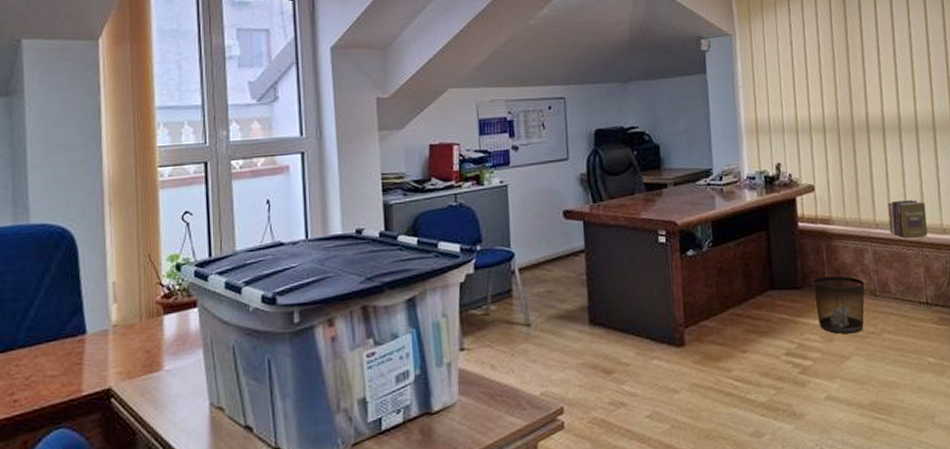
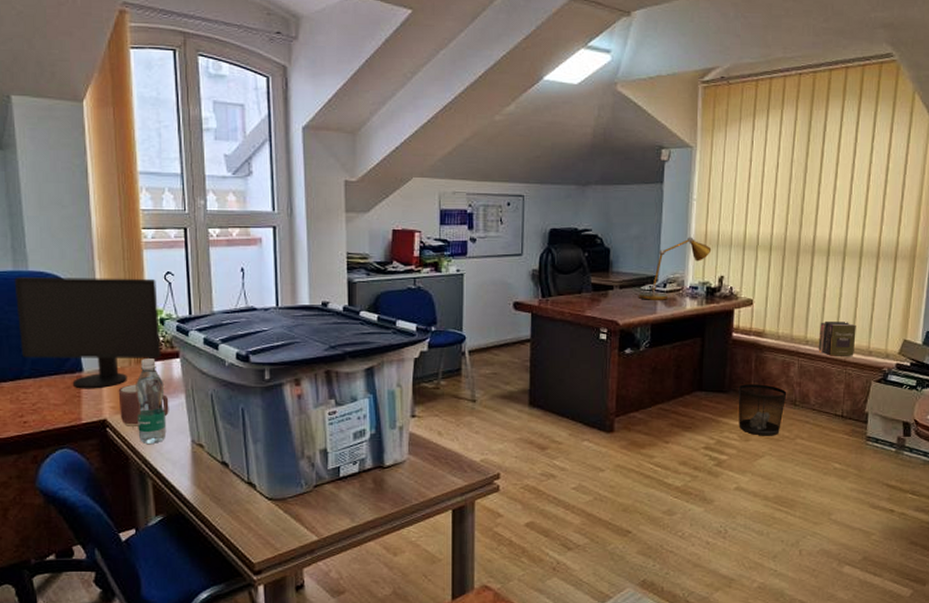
computer monitor: none [12,220,177,355] -> present [14,277,161,389]
mug: none [126,342,184,394] -> present [118,384,169,426]
bottle: none [146,311,181,413] -> present [136,359,167,444]
desk lamp: none [694,125,765,196] -> present [638,237,712,300]

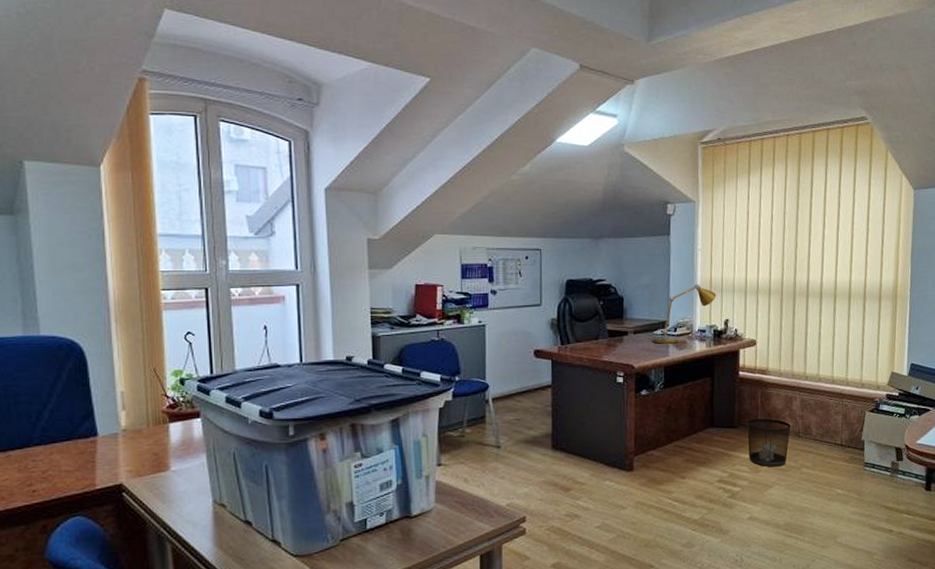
computer monitor: present [14,277,161,389] -> none [24,339,181,454]
mug: present [118,384,169,426] -> none [135,446,189,490]
bottle: present [136,359,167,444] -> none [154,419,187,507]
books: present [818,322,856,356] -> none [816,357,850,390]

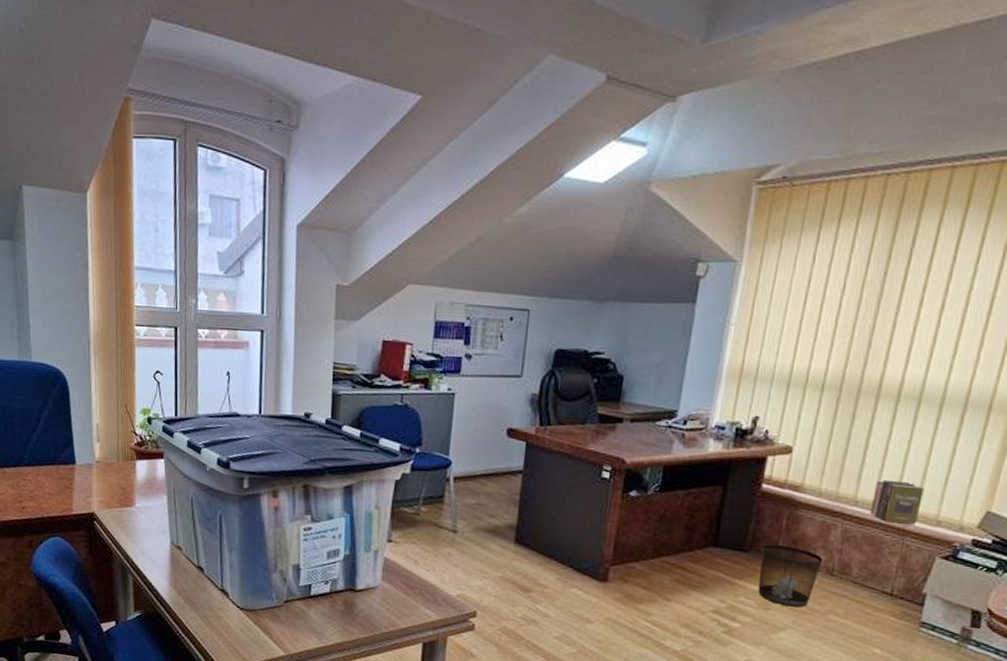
desk lamp: present [651,284,717,344] -> none [651,368,748,440]
books: none [816,357,850,390] -> present [870,480,925,525]

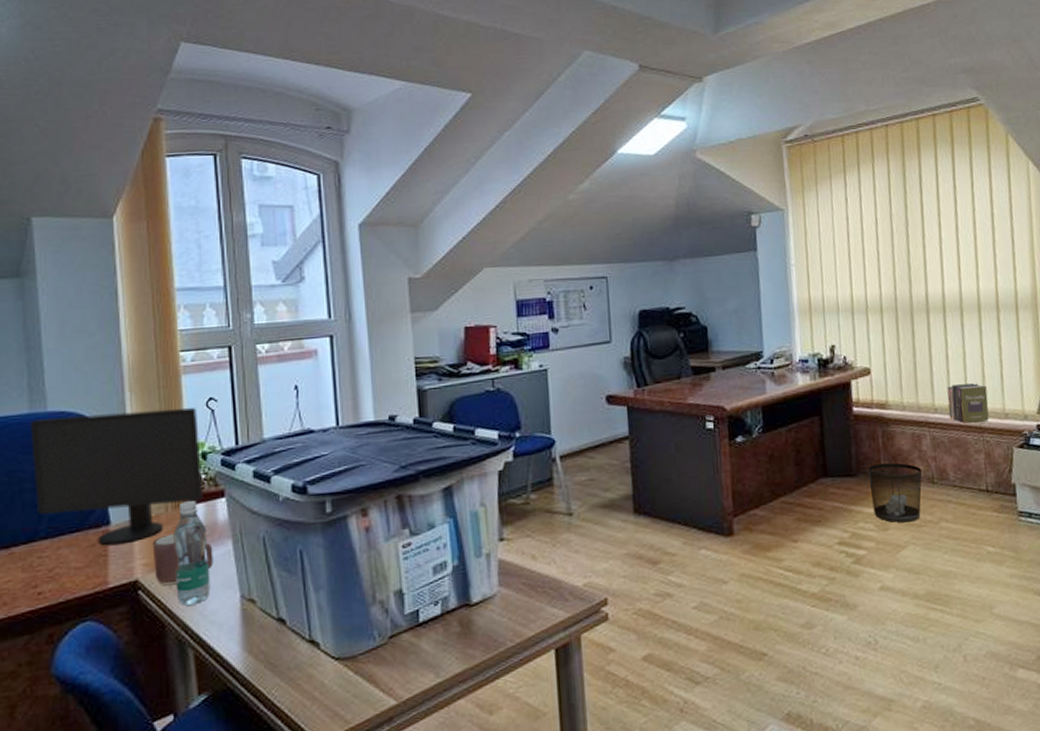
computer monitor: none [19,367,148,482] -> present [30,407,204,546]
mug: none [106,480,152,523] -> present [152,533,214,586]
bottle: none [122,456,149,541] -> present [173,501,211,606]

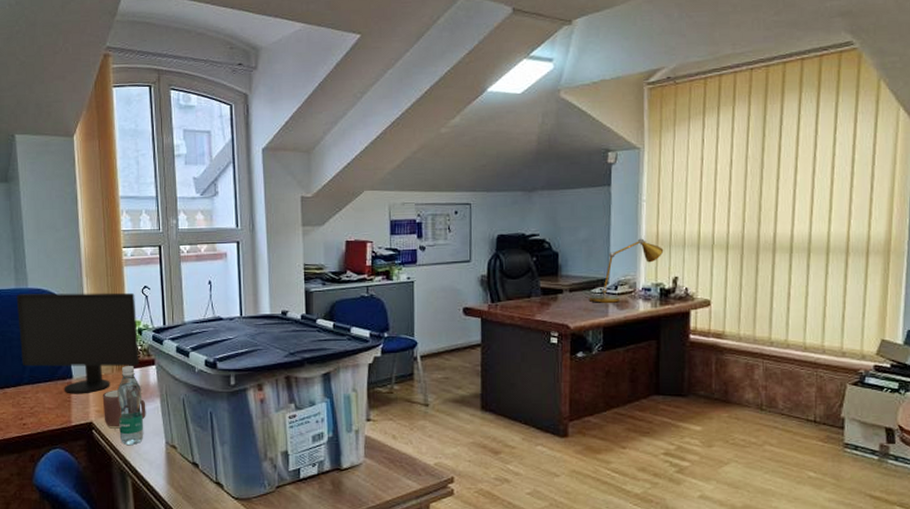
desk lamp: none [743,305,818,380] -> present [588,238,664,303]
waste bin: present [867,462,923,523] -> none [698,388,752,442]
books: present [947,383,990,423] -> none [784,321,826,358]

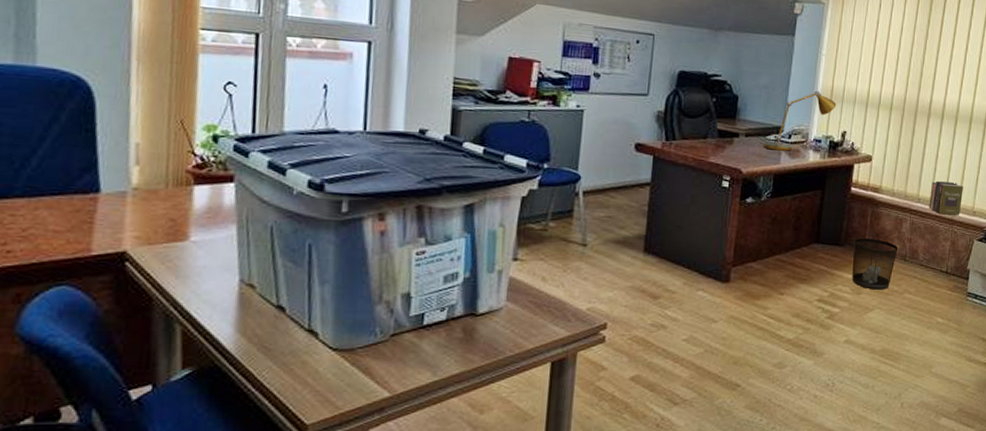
computer monitor: present [16,292,140,394] -> none [13,72,213,215]
mug: present [102,389,146,429] -> none [145,210,215,261]
bottle: present [117,366,144,445] -> none [168,181,210,282]
waste bin: none [698,388,752,442] -> present [852,238,898,290]
books: none [784,321,826,358] -> present [929,181,964,215]

